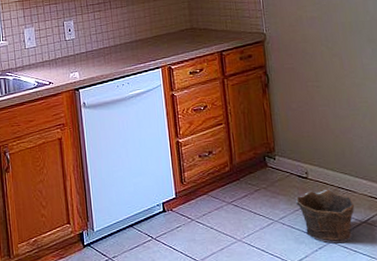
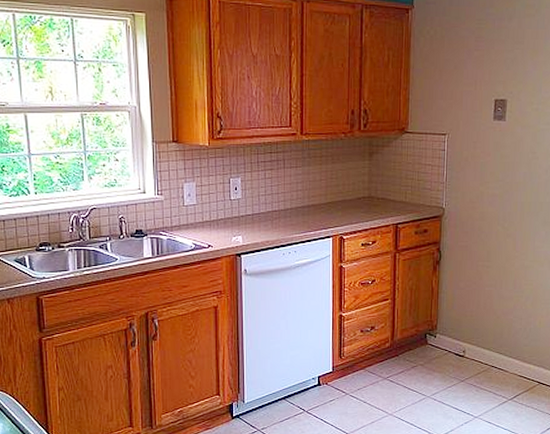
clay pot: present [295,189,354,244] -> none [449,367,503,419]

